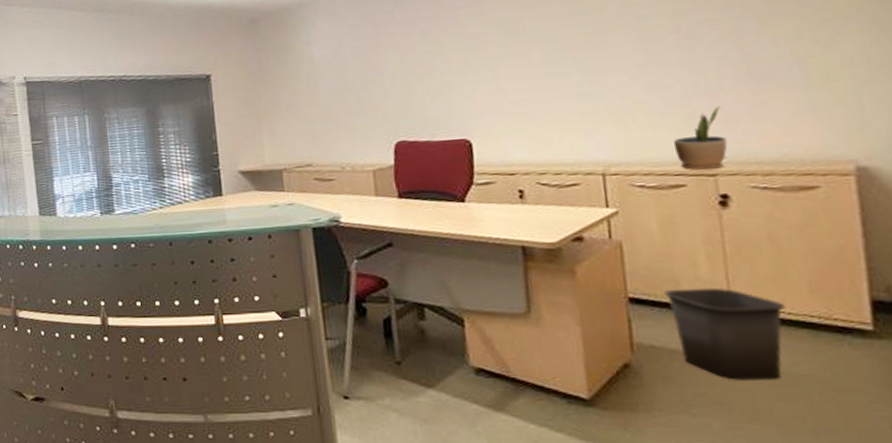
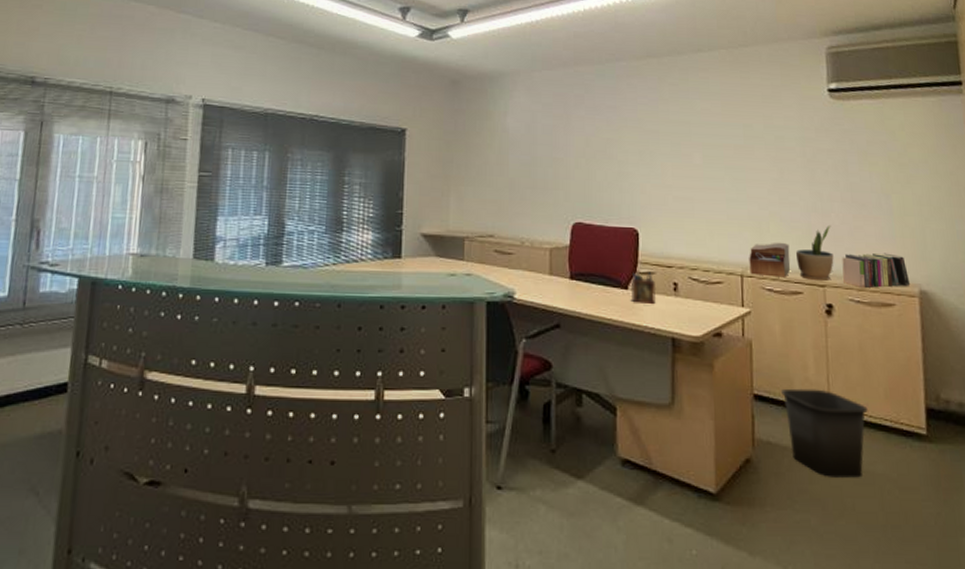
desk organizer: none [467,181,499,215] -> present [630,271,657,304]
sewing box: none [611,133,667,172] -> present [749,243,791,277]
books: none [738,128,842,173] -> present [842,252,911,289]

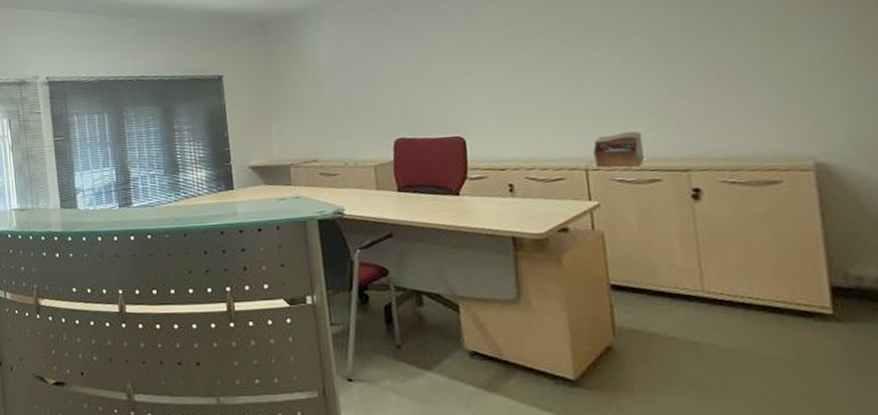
desk organizer: present [630,271,657,304] -> none [461,176,491,207]
waste bin: present [781,388,868,478] -> none [643,275,753,361]
potted plant: present [796,226,834,282] -> none [650,107,699,167]
books: present [842,252,911,289] -> none [708,127,802,169]

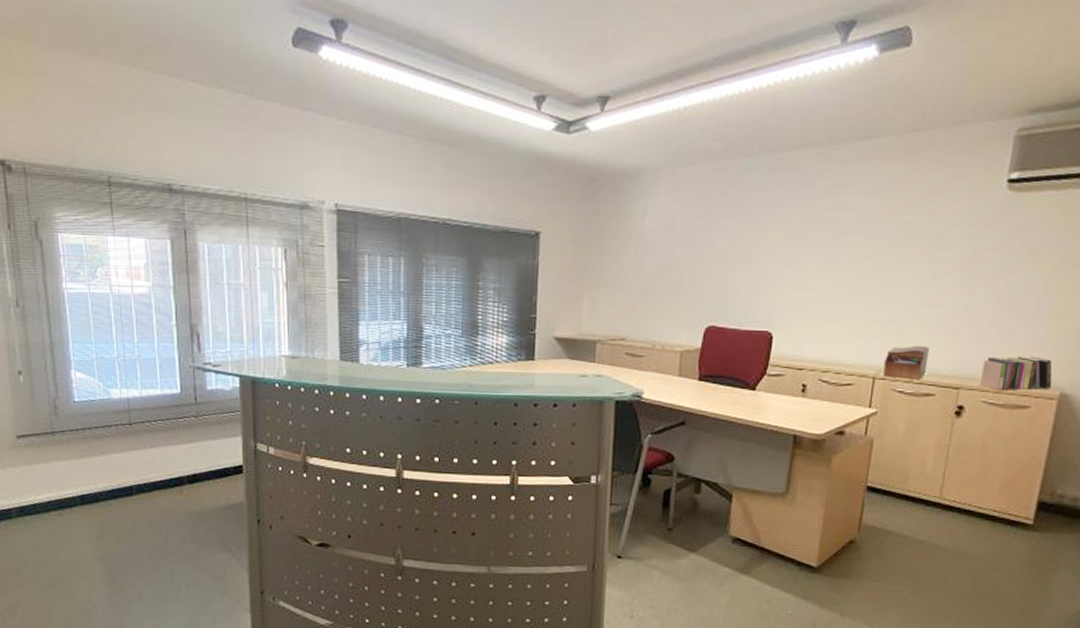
books: none [708,127,802,169] -> present [980,356,1052,391]

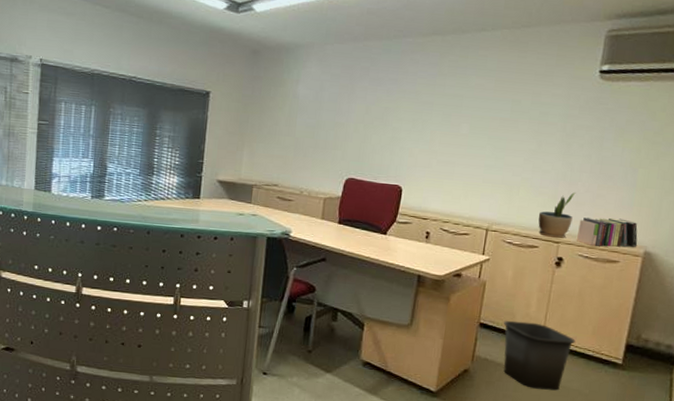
sewing box: present [883,346,930,380] -> none [494,204,534,234]
waste bin: none [895,481,979,559] -> present [503,320,575,391]
potted plant: none [934,328,979,384] -> present [538,192,576,239]

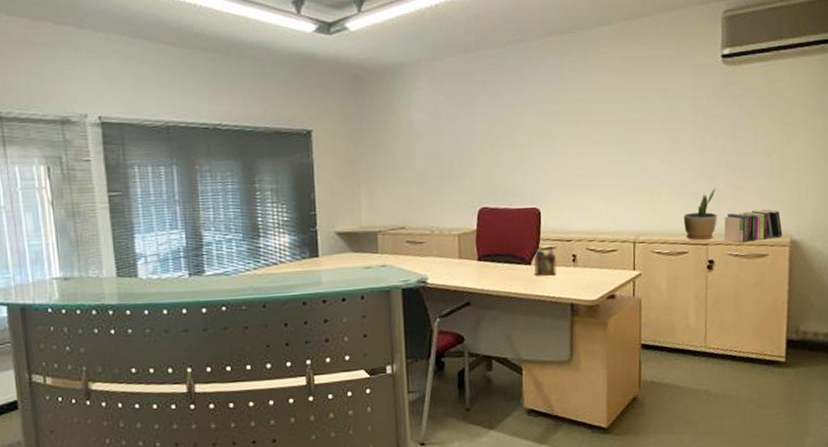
desk organizer: none [388,220,411,247] -> present [533,246,557,276]
waste bin: present [503,320,575,391] -> none [665,333,738,404]

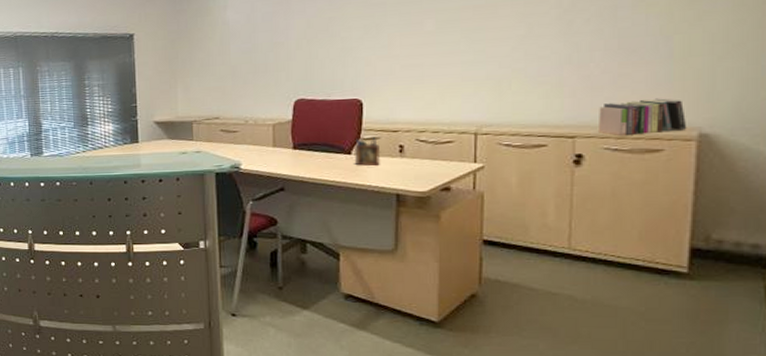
potted plant: present [684,189,717,241] -> none [542,76,589,133]

